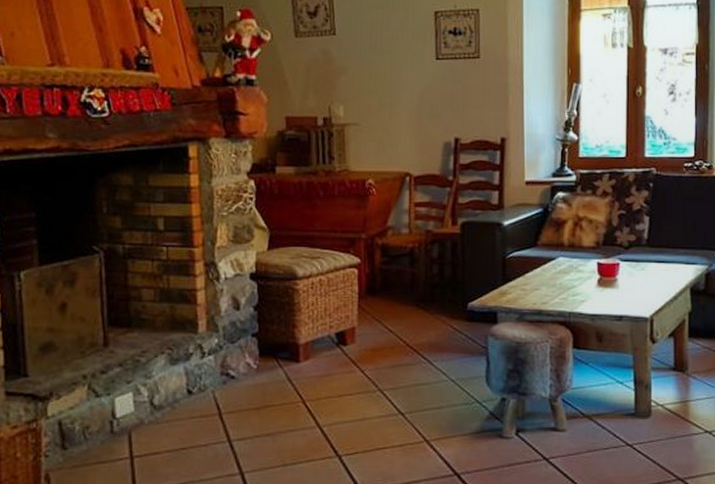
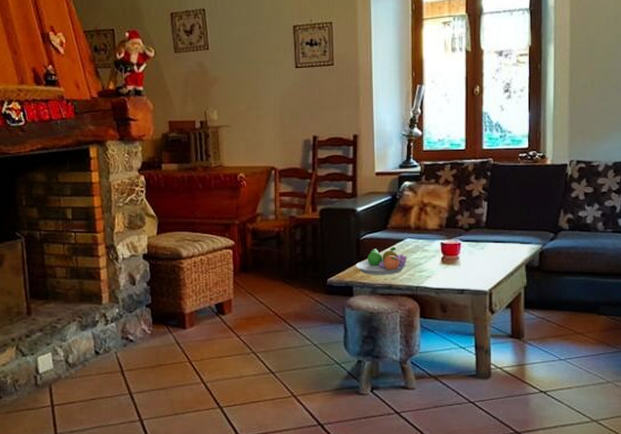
fruit bowl: none [501,266,559,299] -> present [356,246,407,275]

